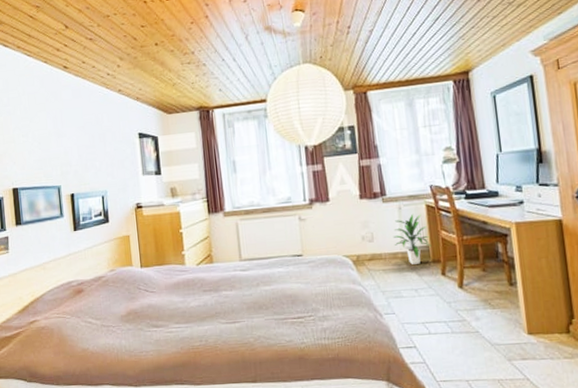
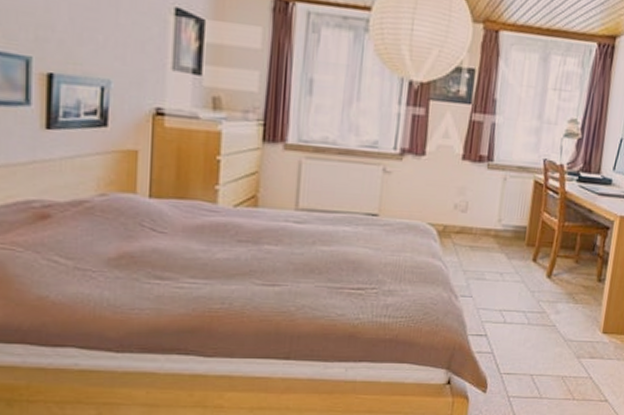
indoor plant: present [393,214,432,265] -> none [489,189,530,245]

